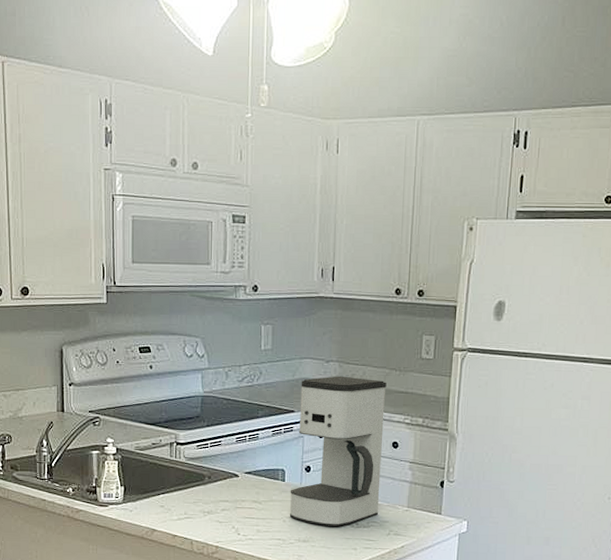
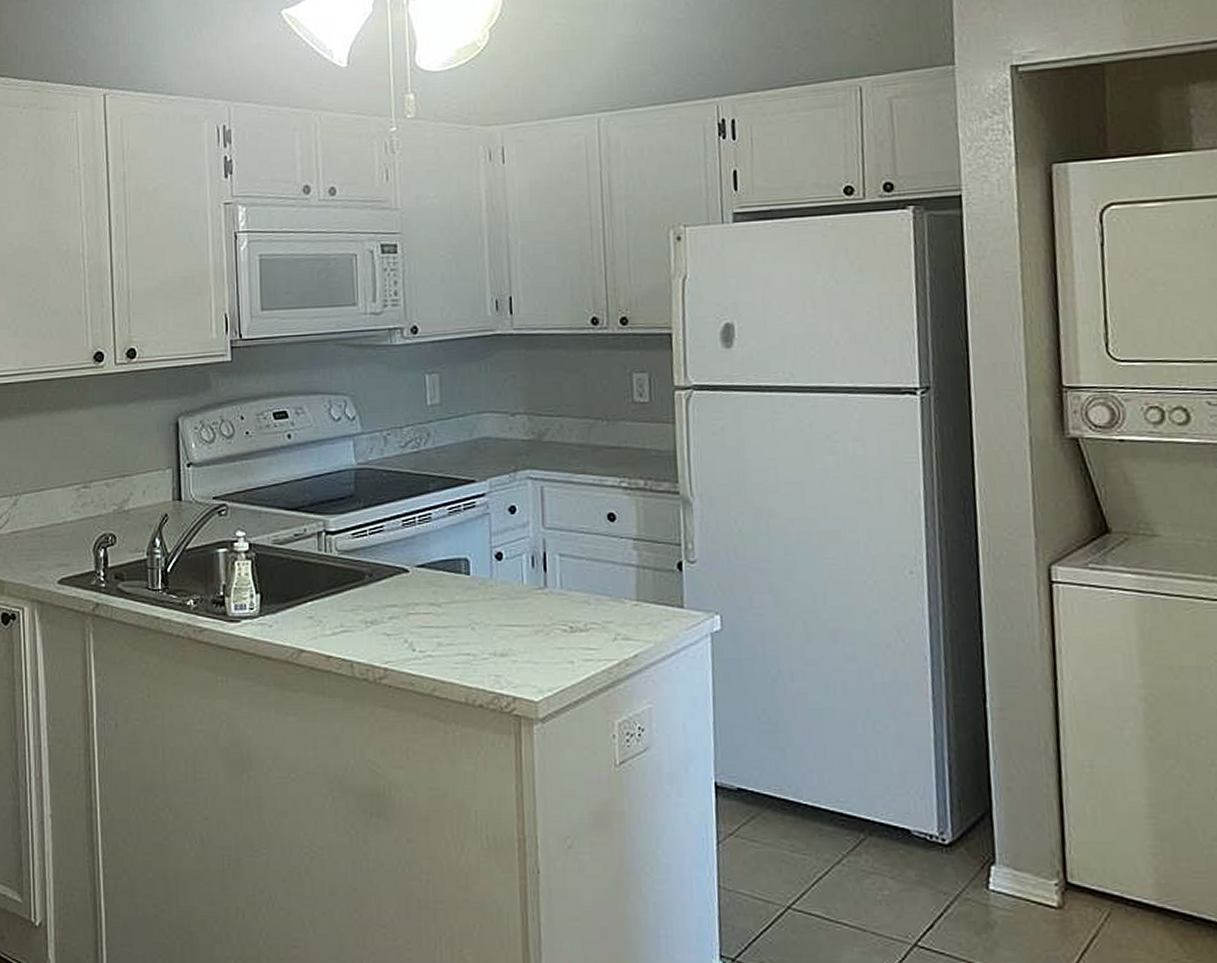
coffee maker: present [289,376,387,526] -> none [477,431,598,632]

